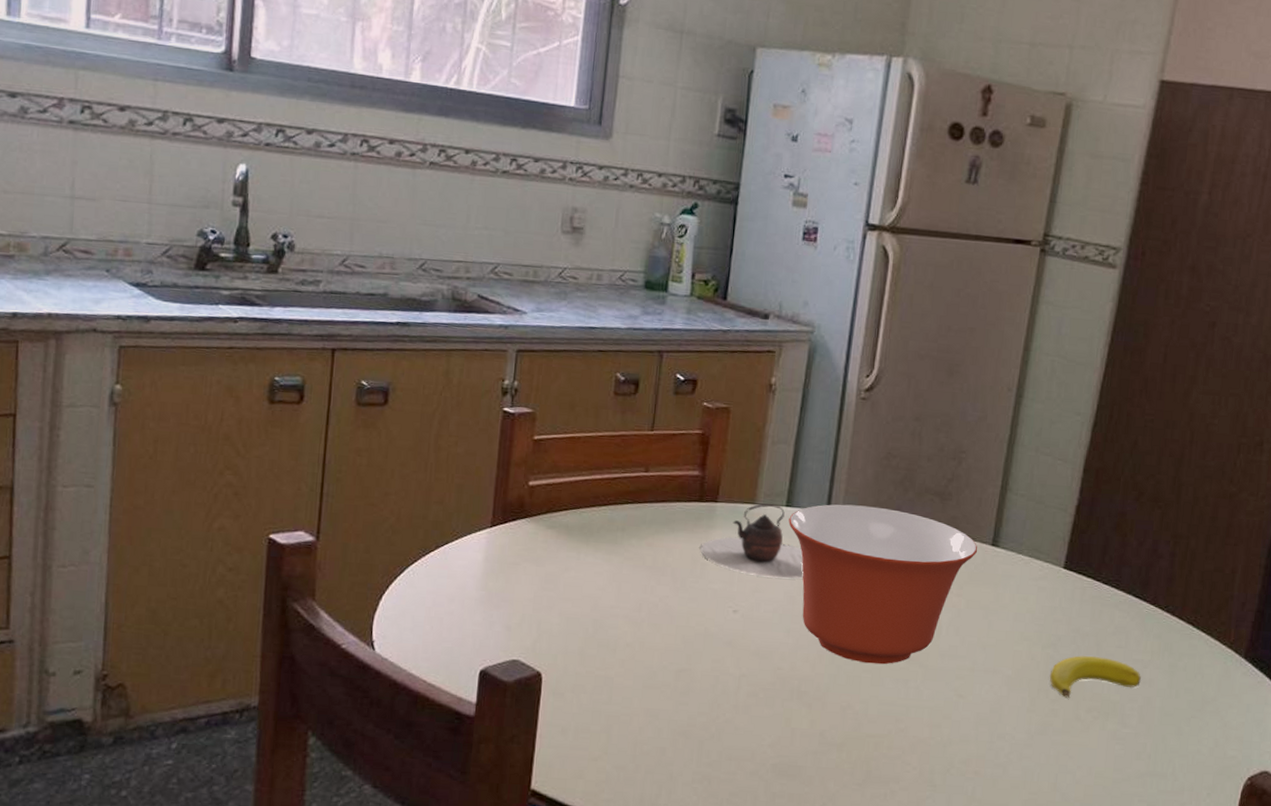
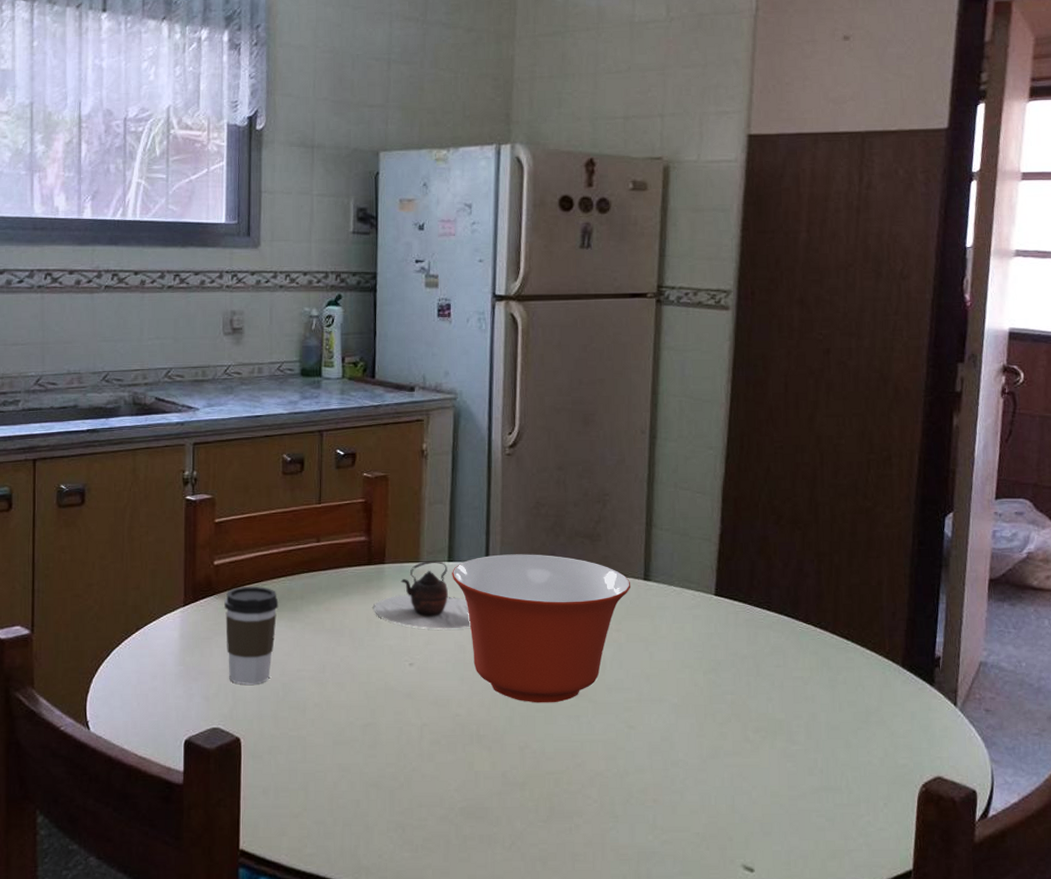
coffee cup: none [534,512,597,618] -> present [224,587,279,685]
banana: present [1049,656,1141,698] -> none [714,678,803,720]

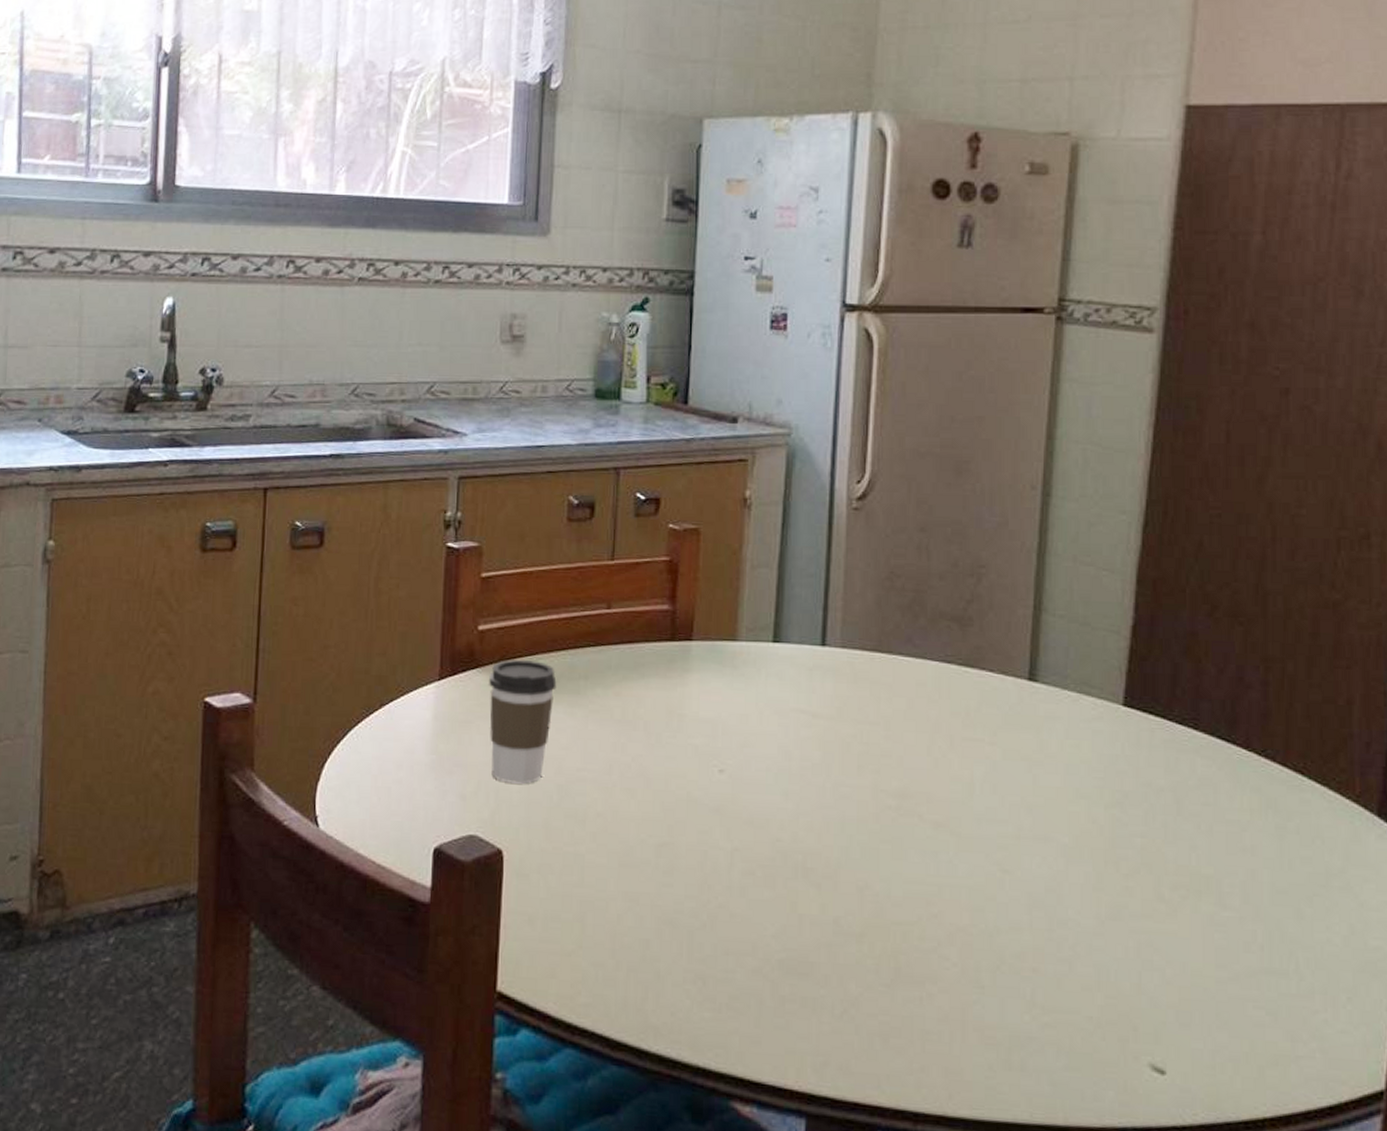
teapot: present [374,561,472,630] -> none [676,640,800,730]
mixing bowl: present [452,554,631,703] -> none [777,636,1012,833]

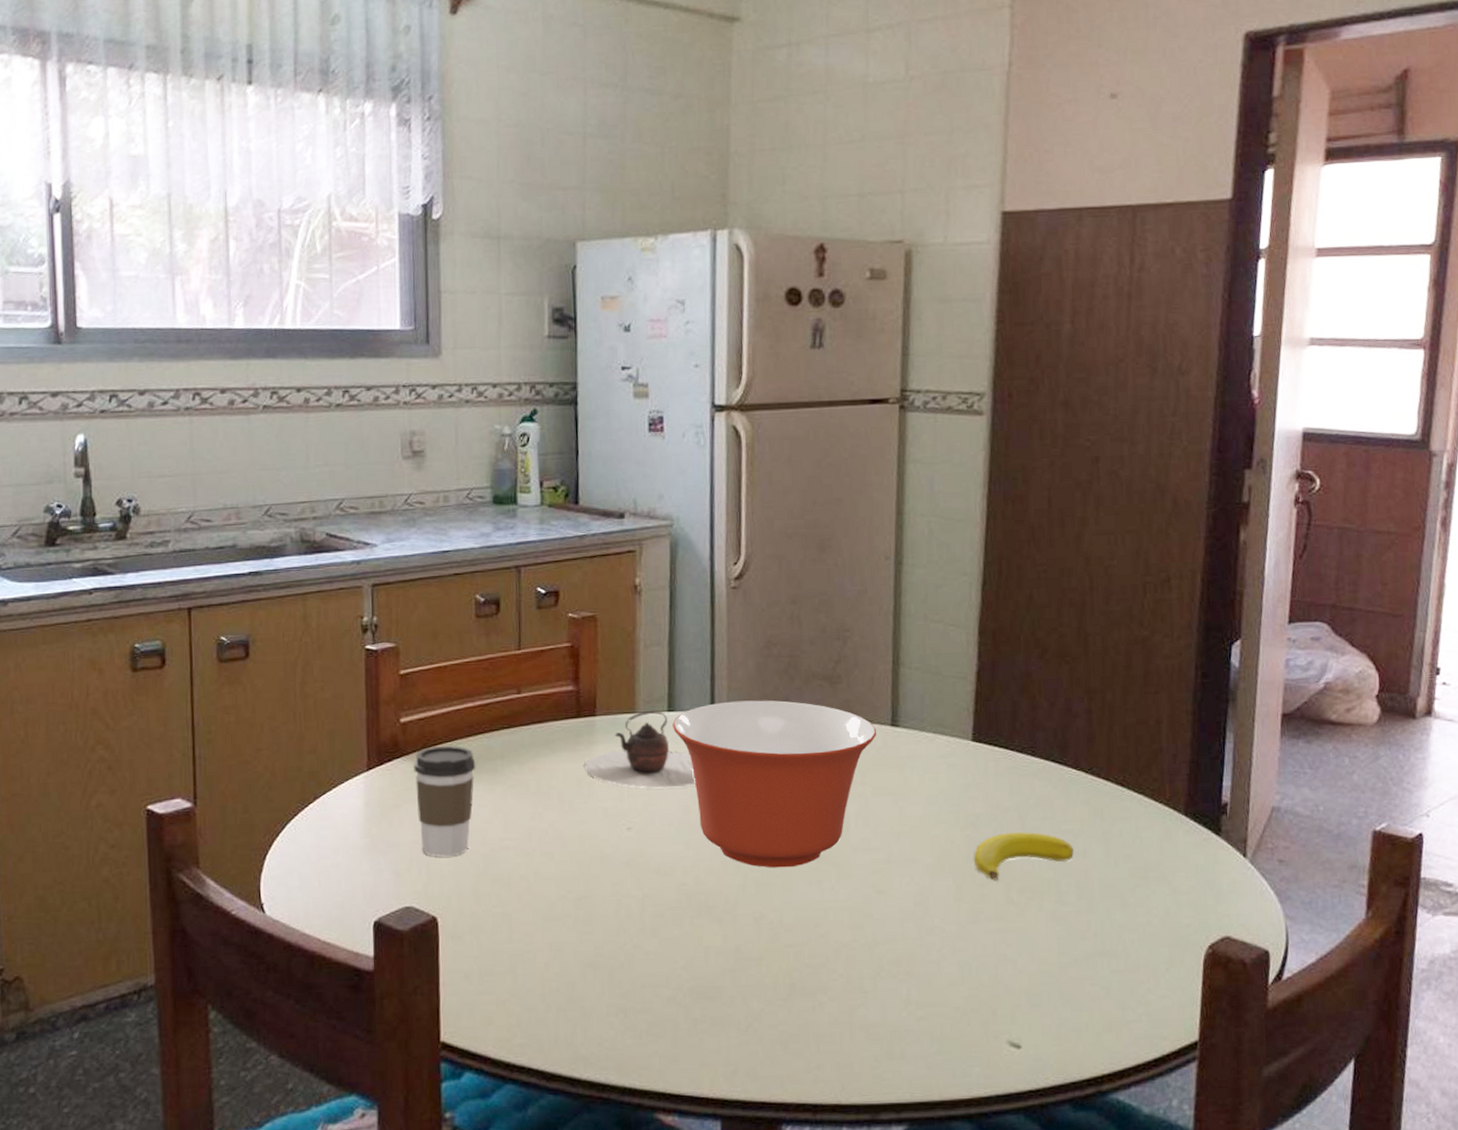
teapot: none [676,640,800,730] -> present [584,711,697,789]
mixing bowl: none [777,636,1012,833] -> present [673,700,877,868]
banana: none [1118,817,1240,872] -> present [973,832,1074,881]

